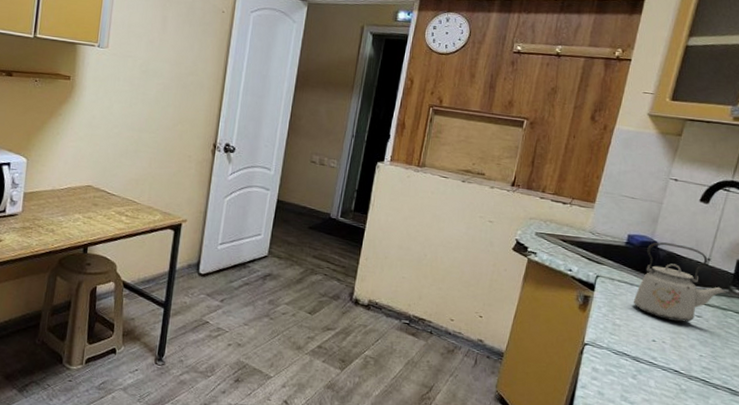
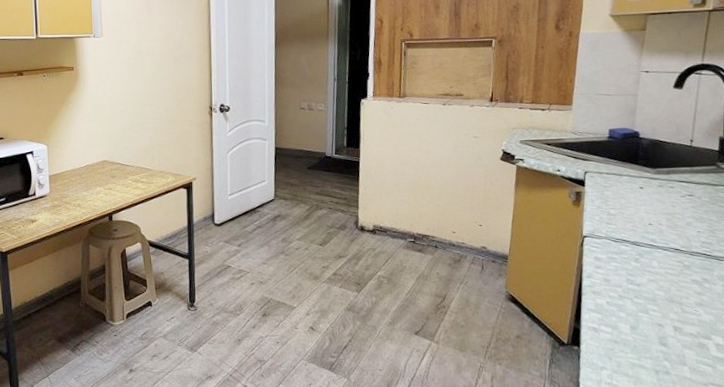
kettle: present [633,242,726,322] -> none [624,131,714,204]

